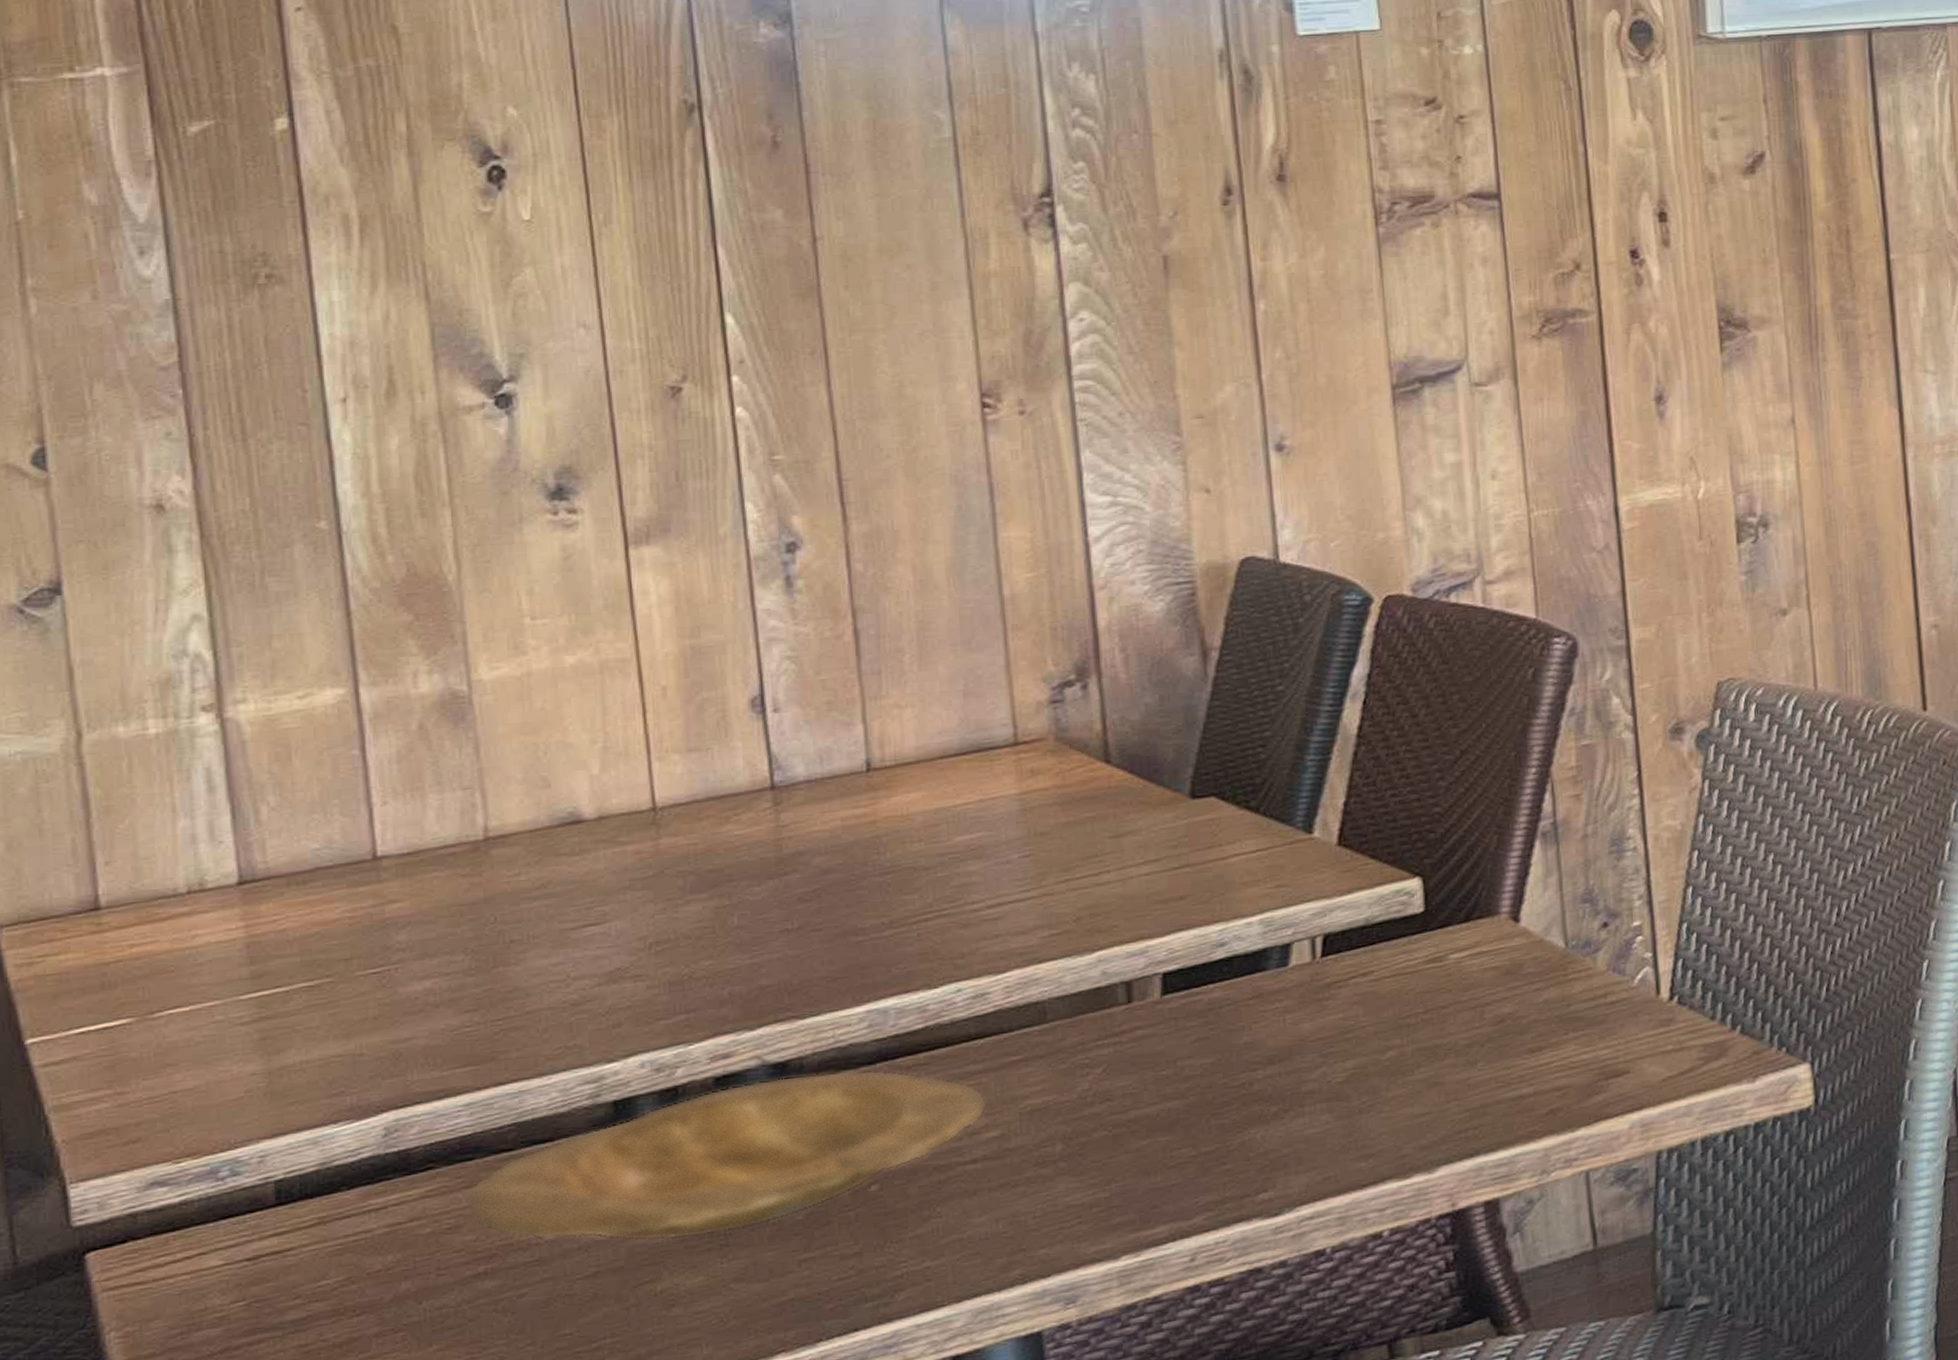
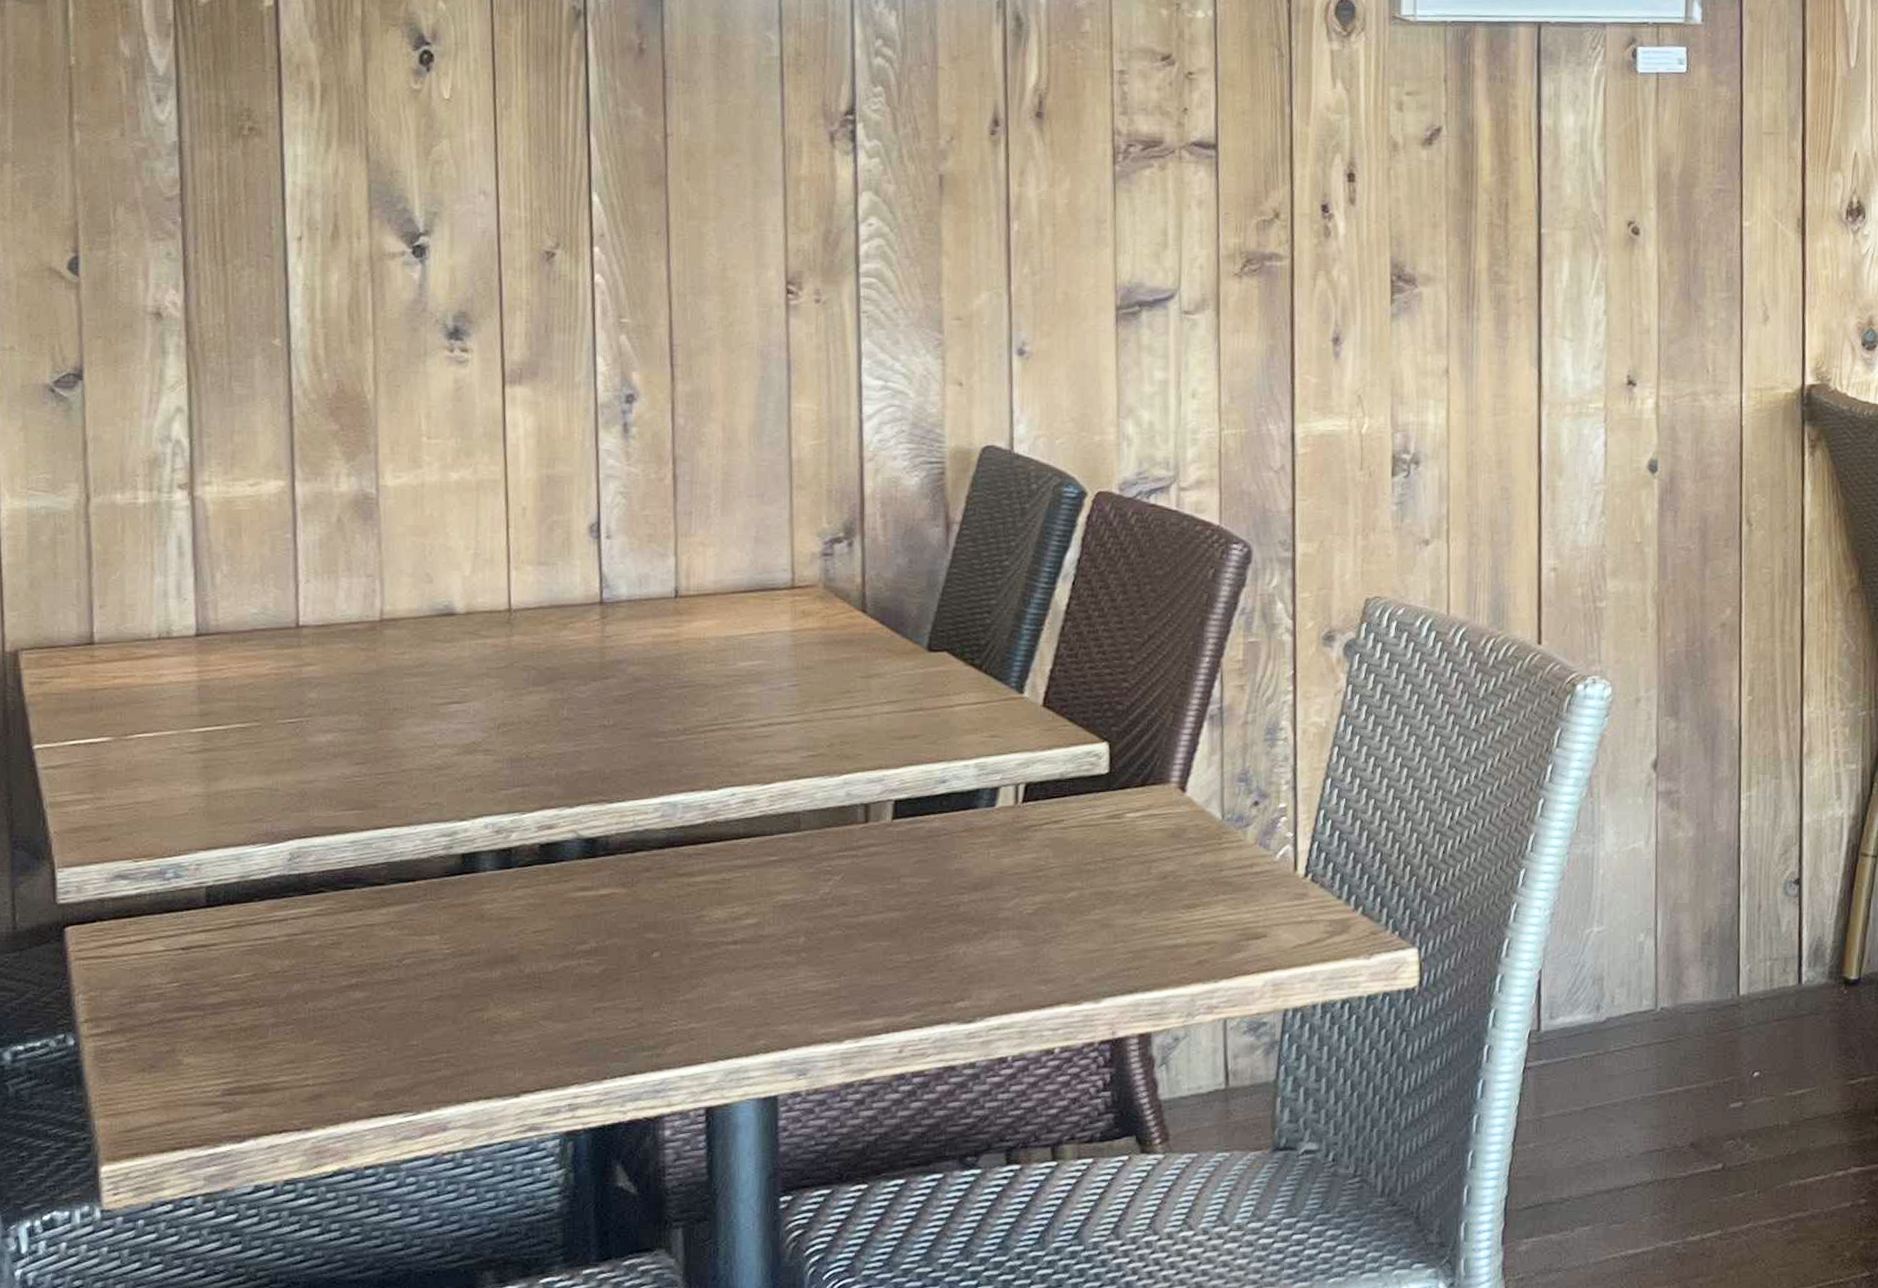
plate: present [464,1069,988,1242] -> none [344,850,749,978]

